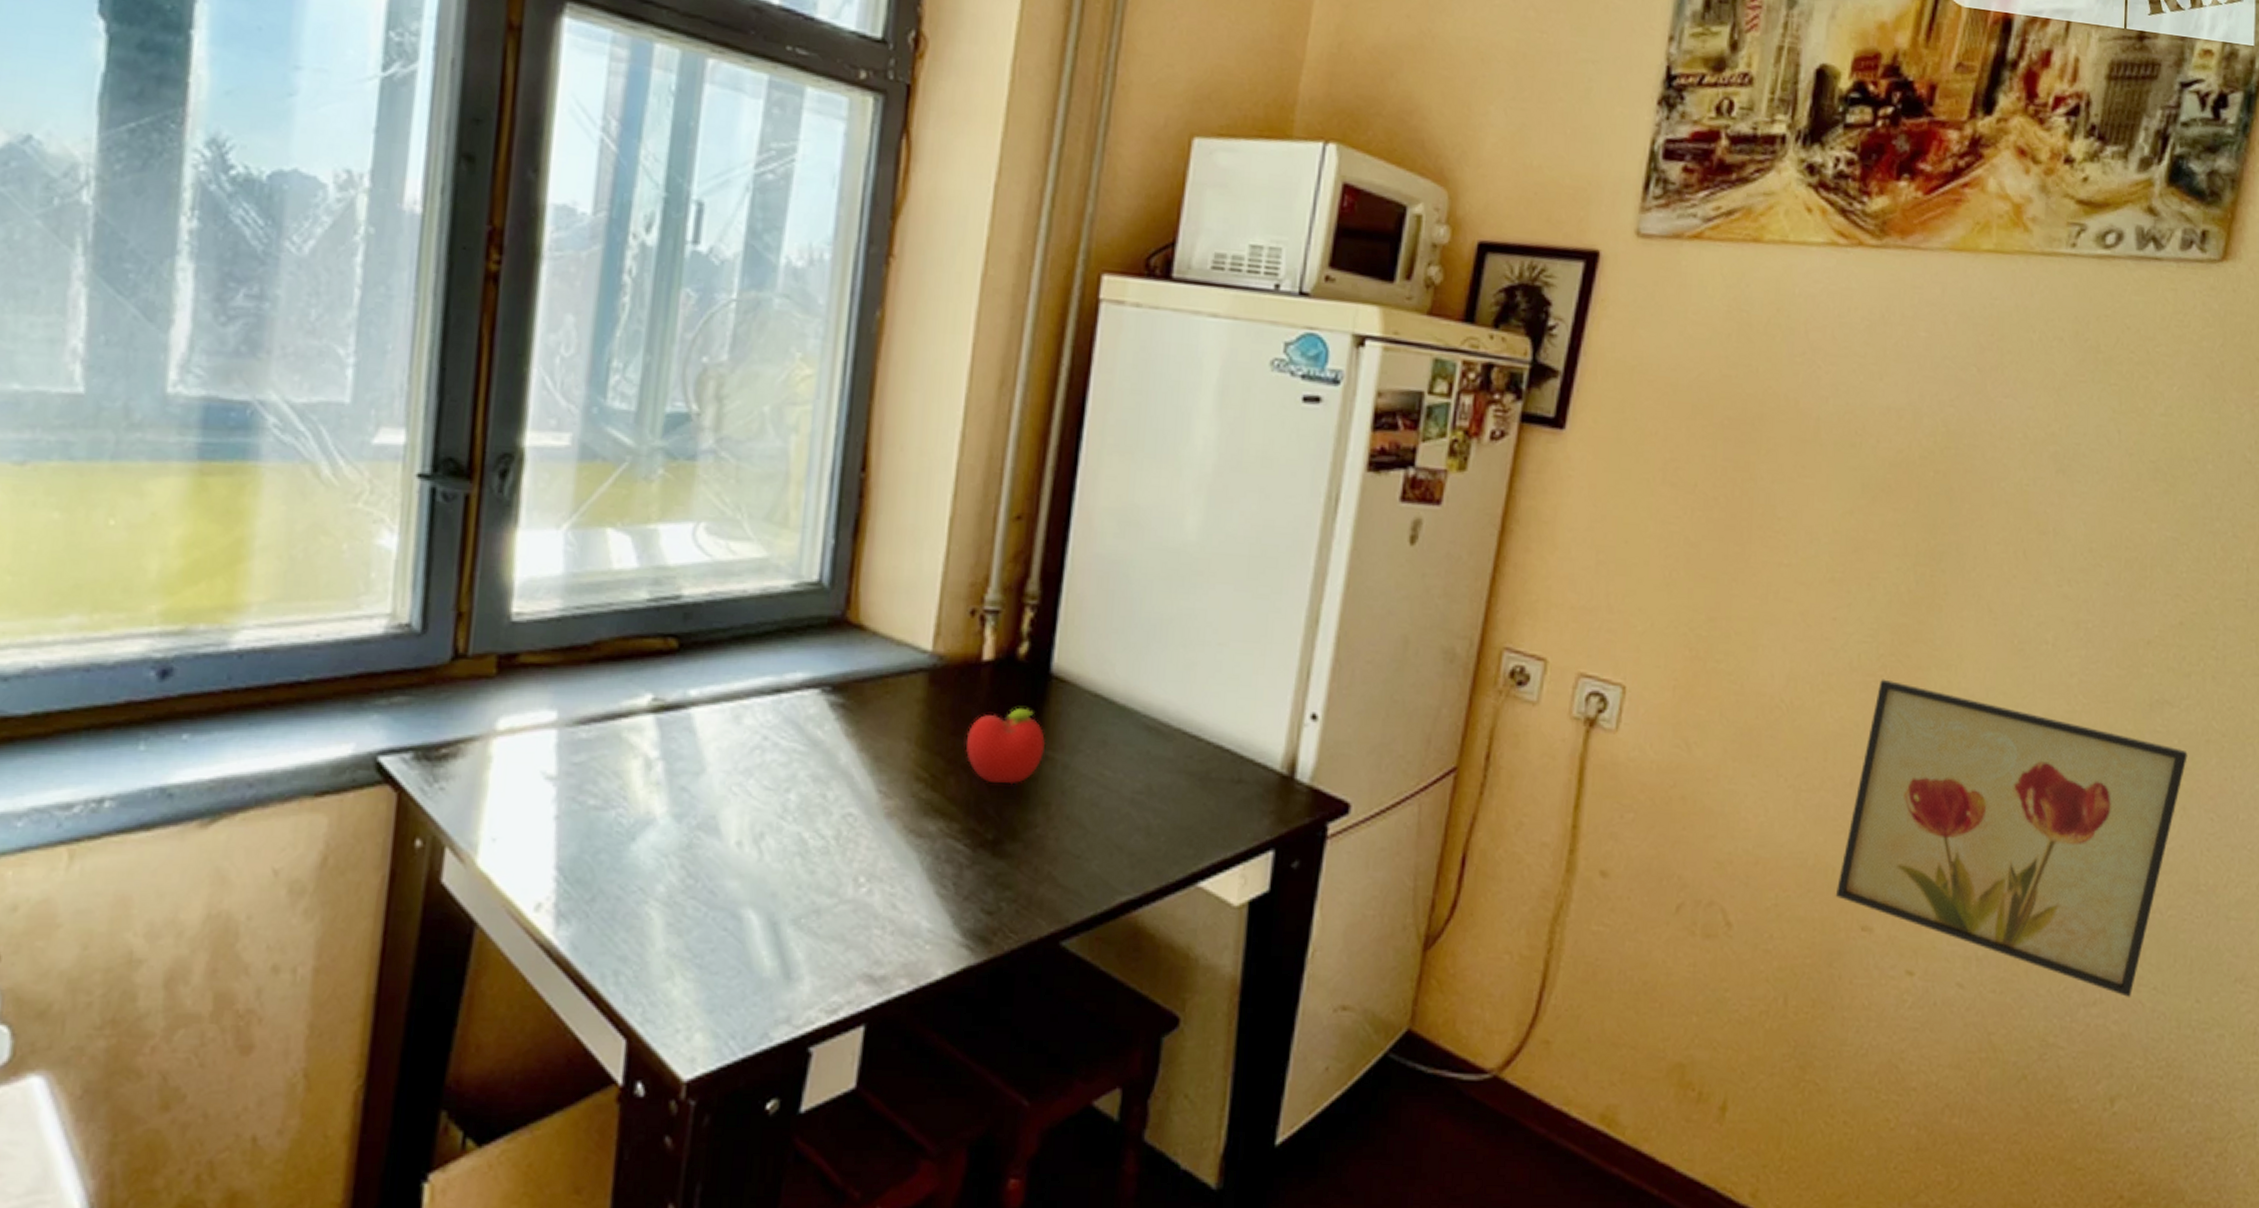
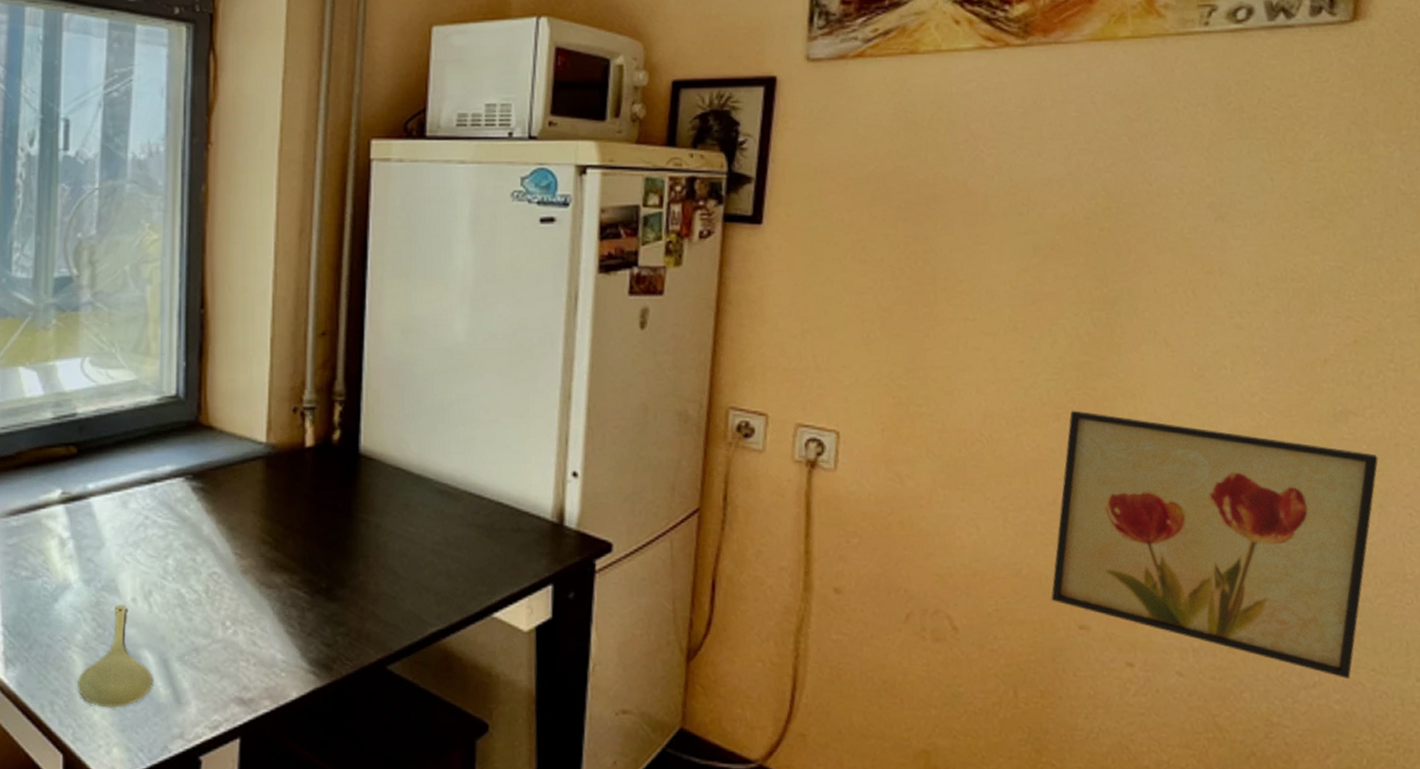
spoon: none [653,848,757,982] -> present [77,604,153,708]
fruit: present [966,707,1046,785] -> none [299,482,361,543]

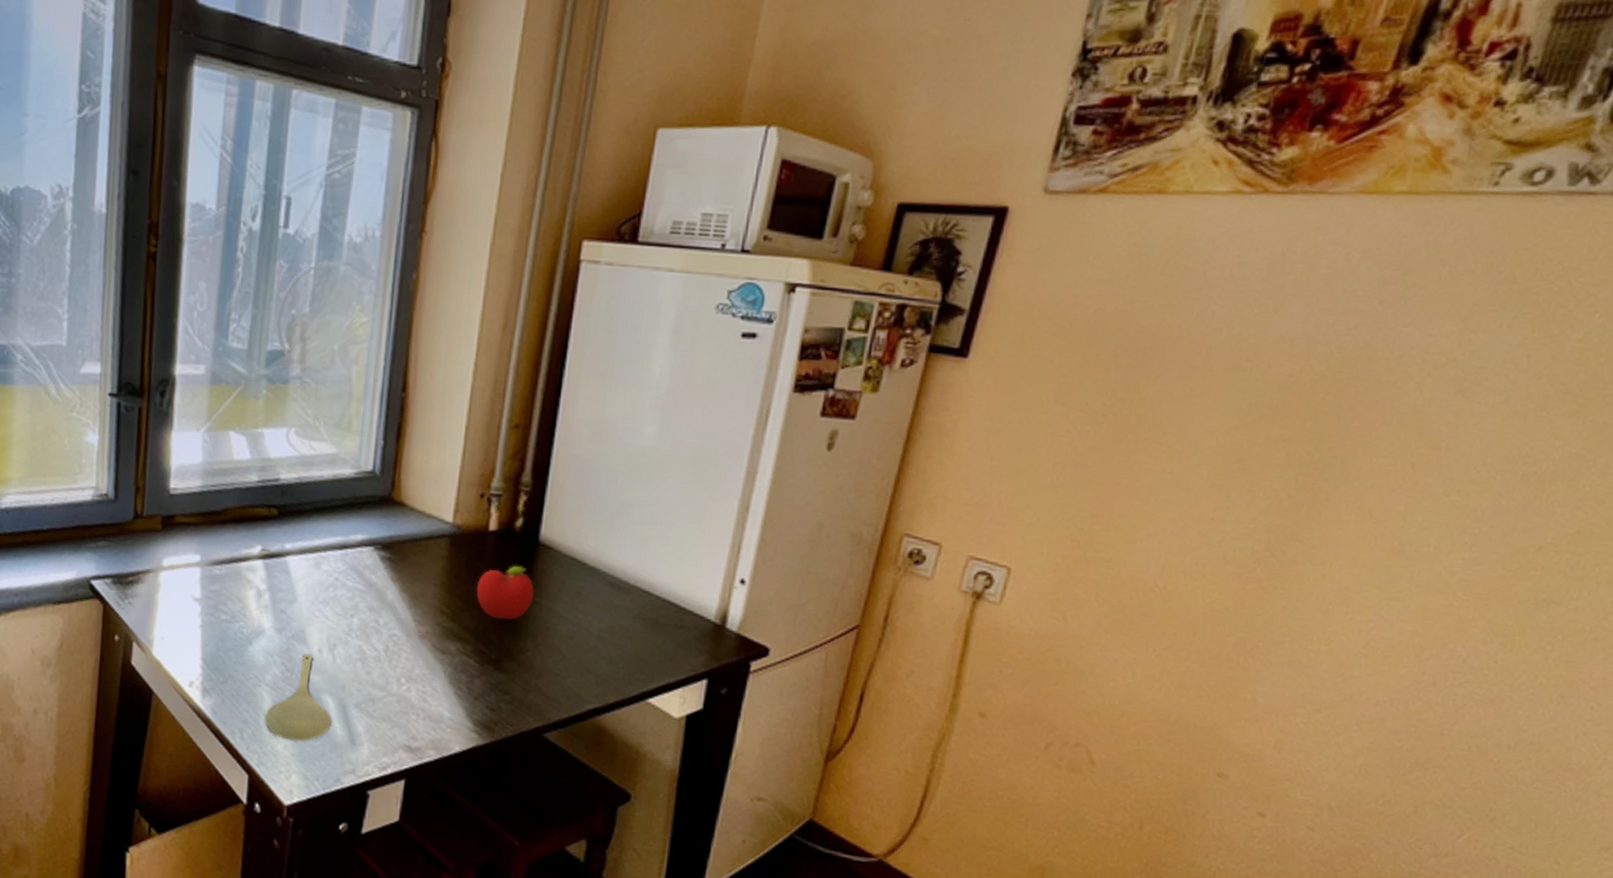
fruit: none [299,482,361,543] -> present [477,565,535,621]
wall art: present [1051,410,1378,679] -> none [1194,571,1572,853]

